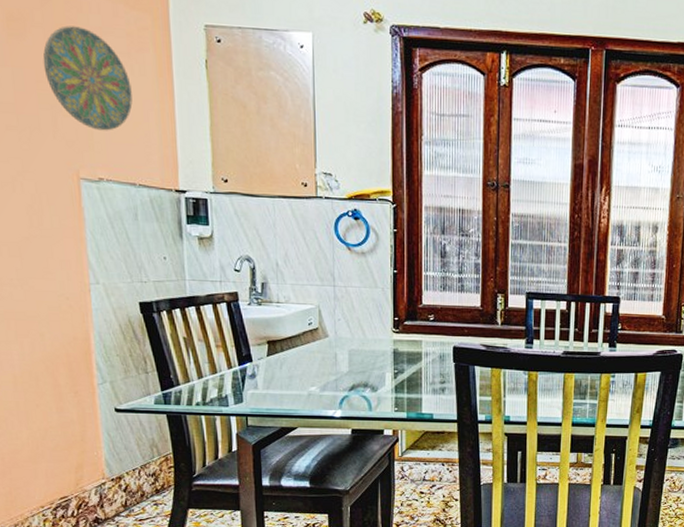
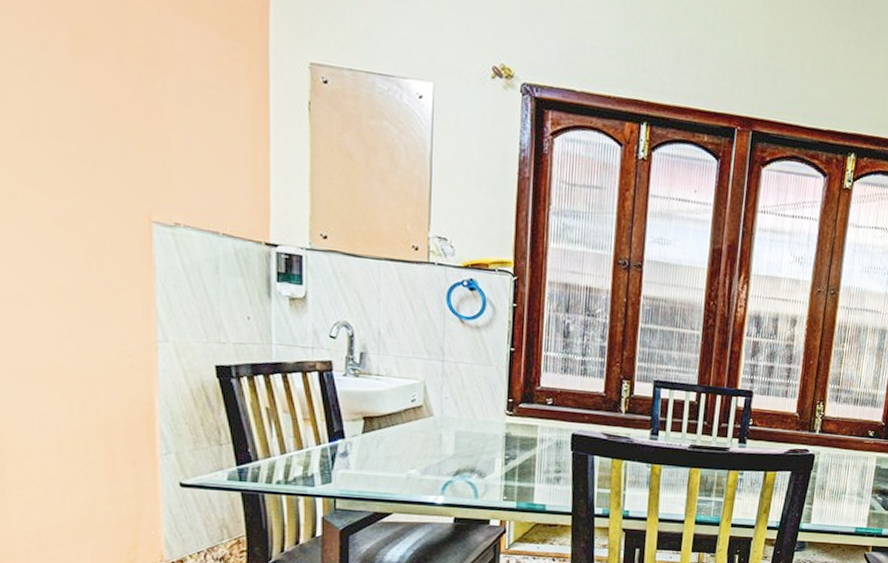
decorative plate: present [43,25,133,131] -> none [114,47,220,171]

